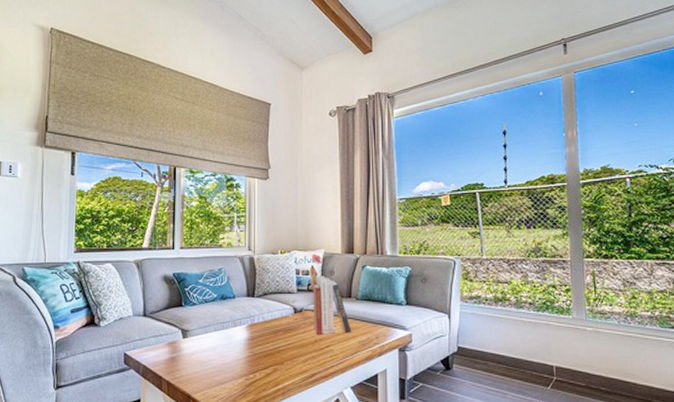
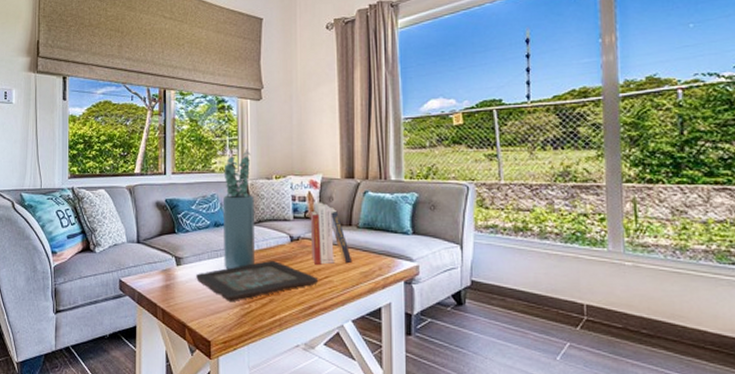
decorative tray: none [202,332,320,372] -> present [196,261,319,301]
vase: none [229,225,260,341] -> present [223,149,254,270]

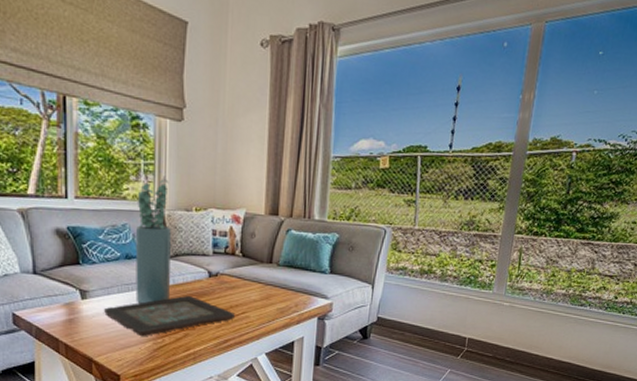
books: present [310,202,353,265] -> none [229,238,270,301]

